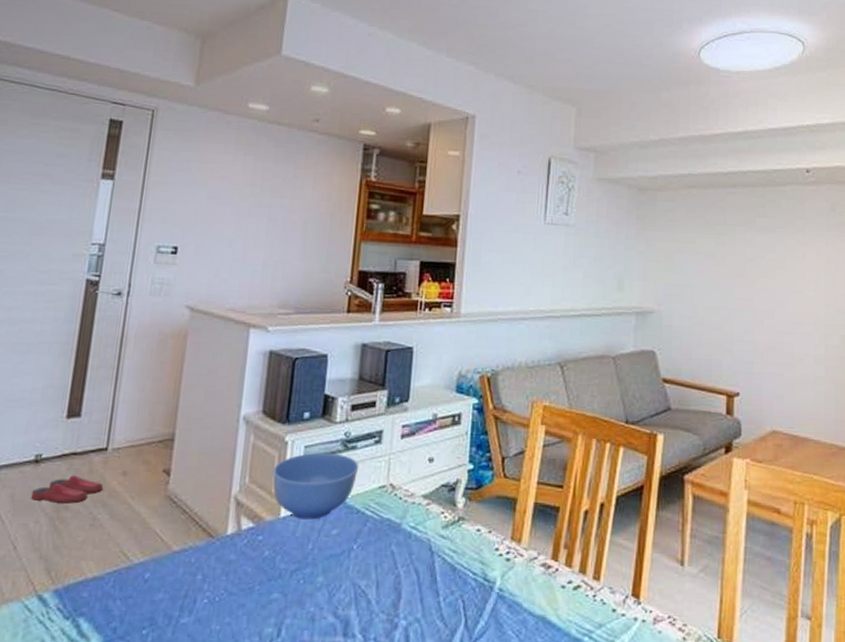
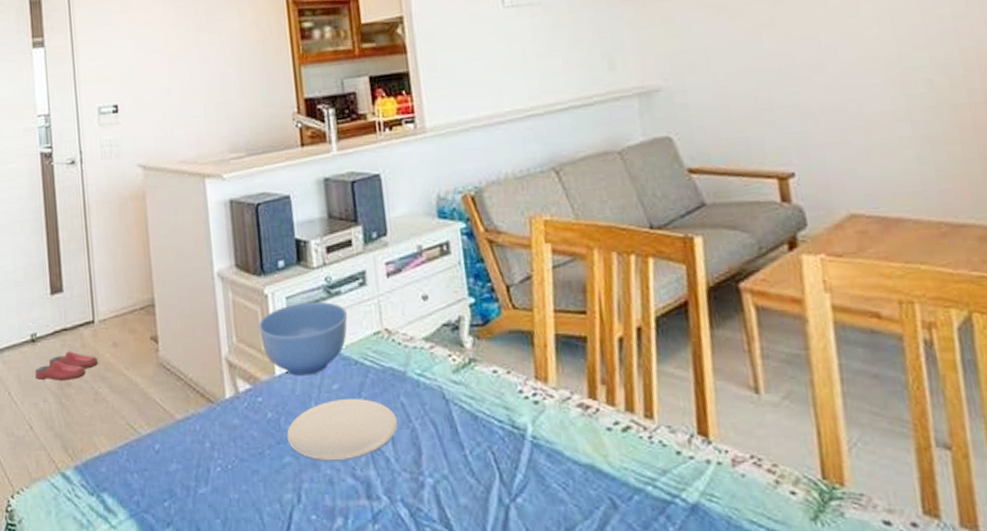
plate: none [279,544,385,601] -> present [286,399,398,461]

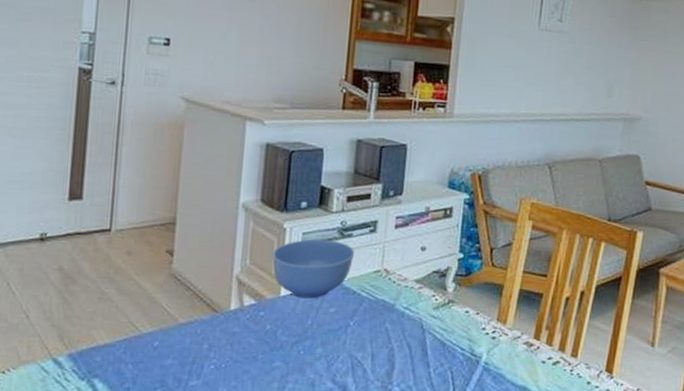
slippers: present [35,351,98,380] -> none [39,253,108,279]
plate: present [286,399,398,461] -> none [280,320,380,369]

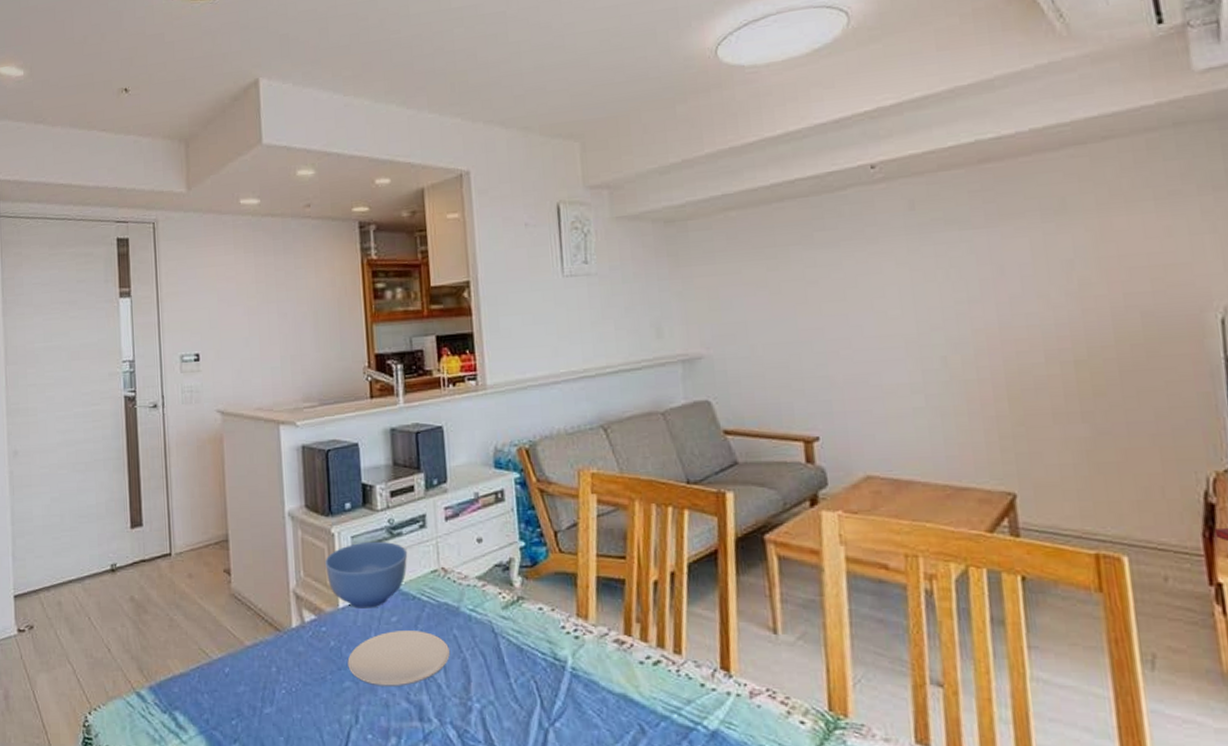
plate: none [280,320,380,369] -> present [347,631,450,686]

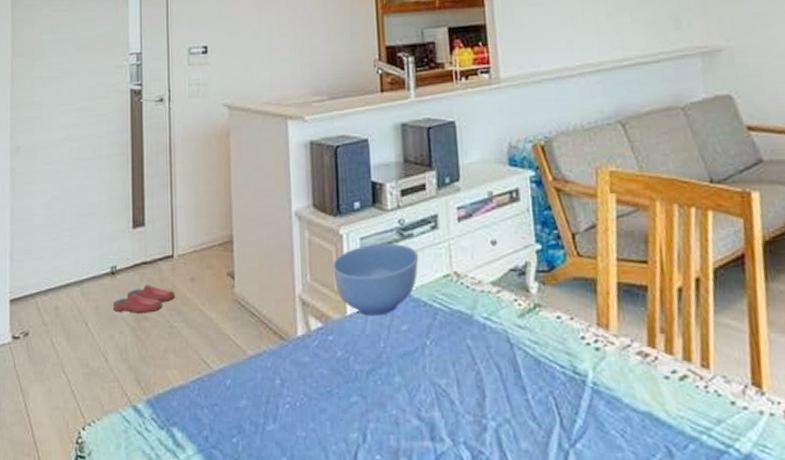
slippers: none [114,581,173,607] -> present [113,284,175,313]
plate: present [347,631,450,686] -> none [355,340,463,402]

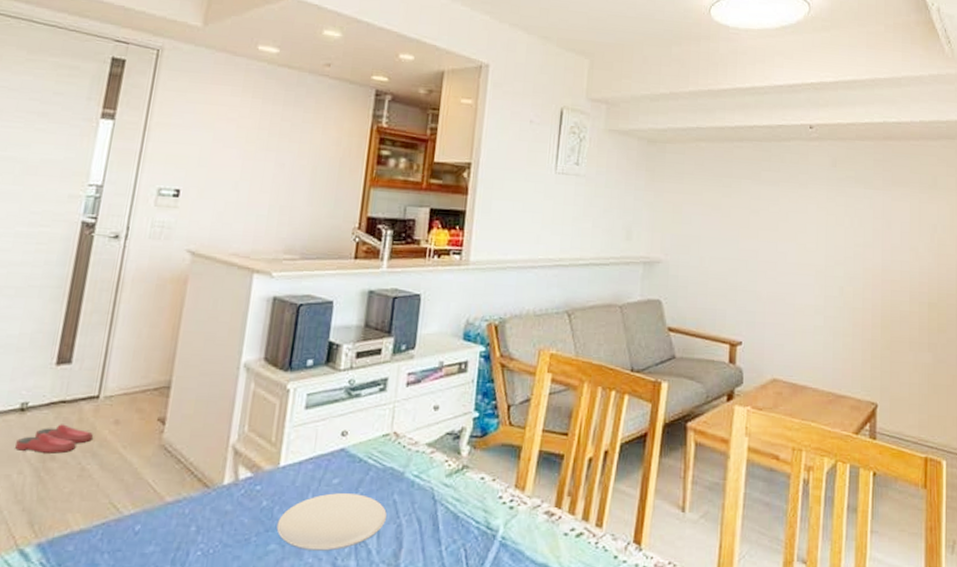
bowl: present [333,243,419,316] -> none [273,400,363,469]
plate: none [355,340,463,402] -> present [276,493,387,551]

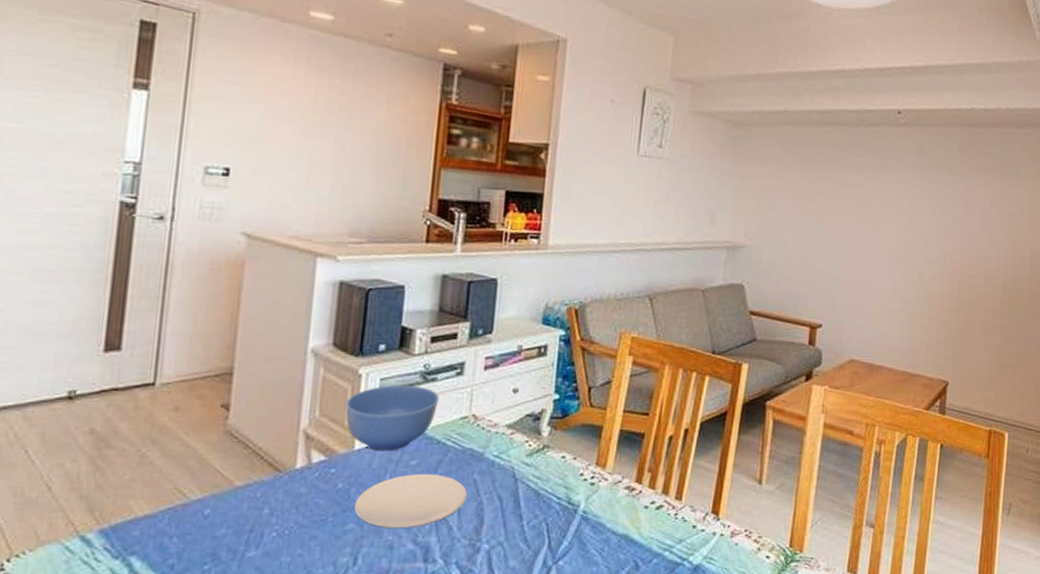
slippers: present [15,424,93,454] -> none [66,412,151,441]
bowl: none [273,400,363,469] -> present [345,385,440,451]

